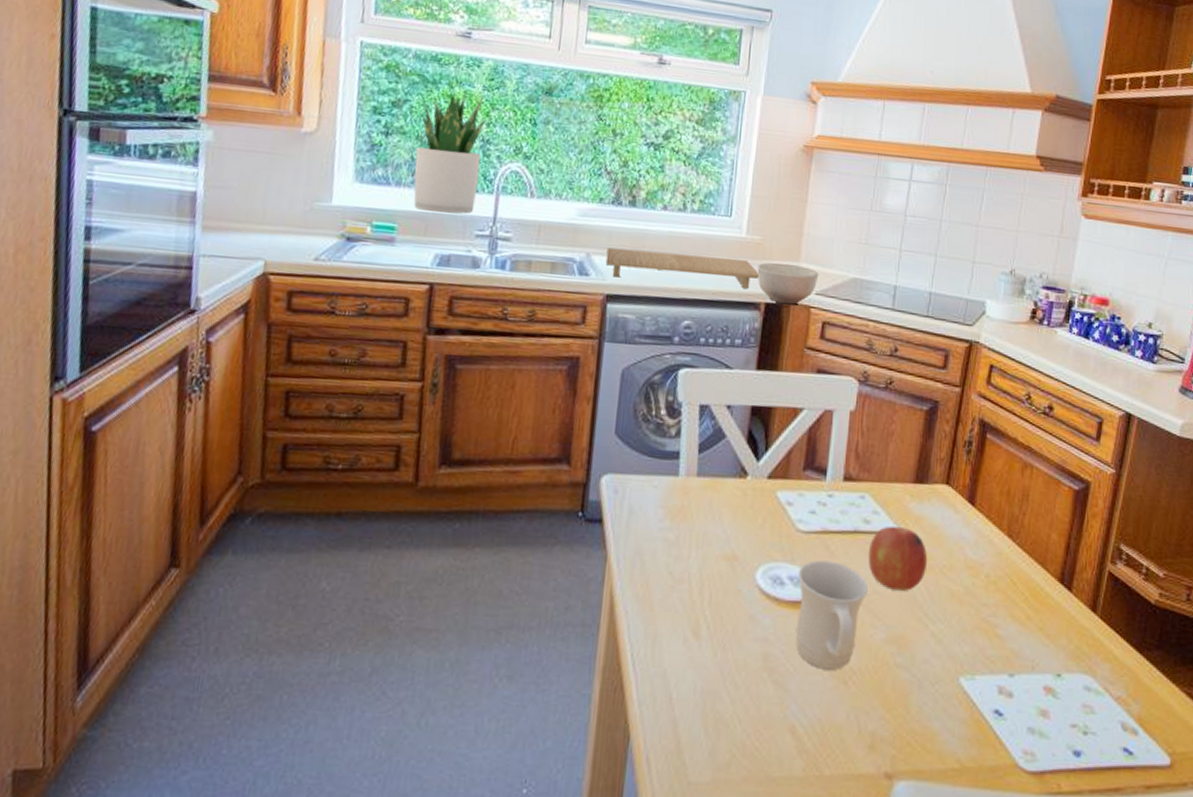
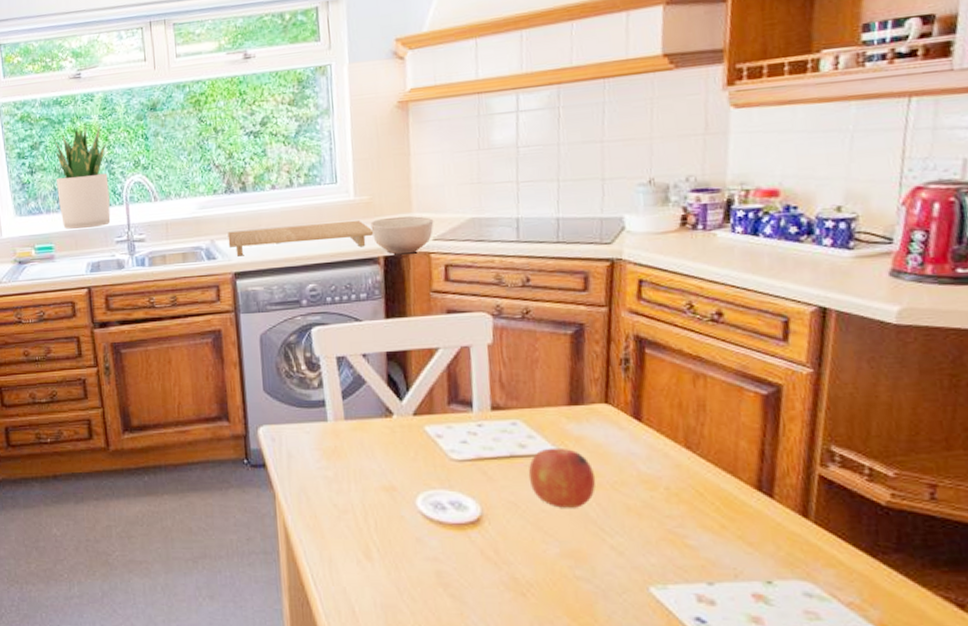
mug: present [795,560,868,670] -> none [459,485,534,584]

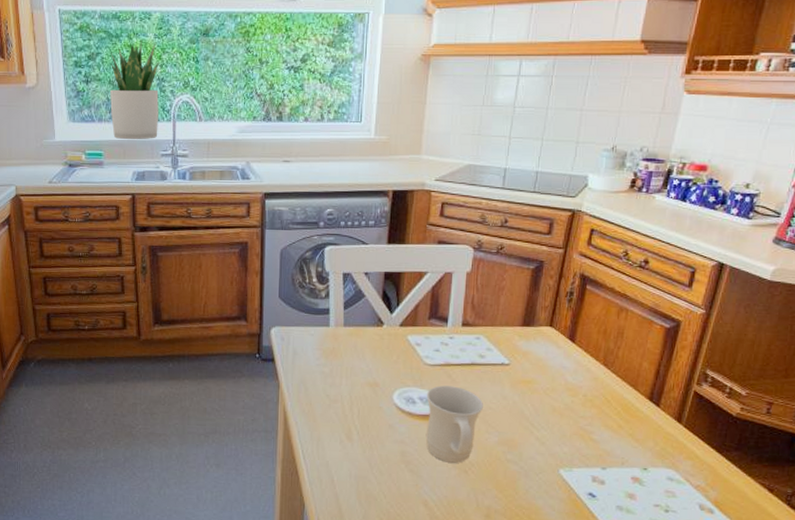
cutting board: present [227,220,374,257] -> none [262,156,387,180]
bowl: present [370,216,434,255] -> none [385,157,438,190]
mug: none [459,485,534,584] -> present [425,385,483,463]
fruit: present [528,448,596,508] -> none [483,359,534,407]

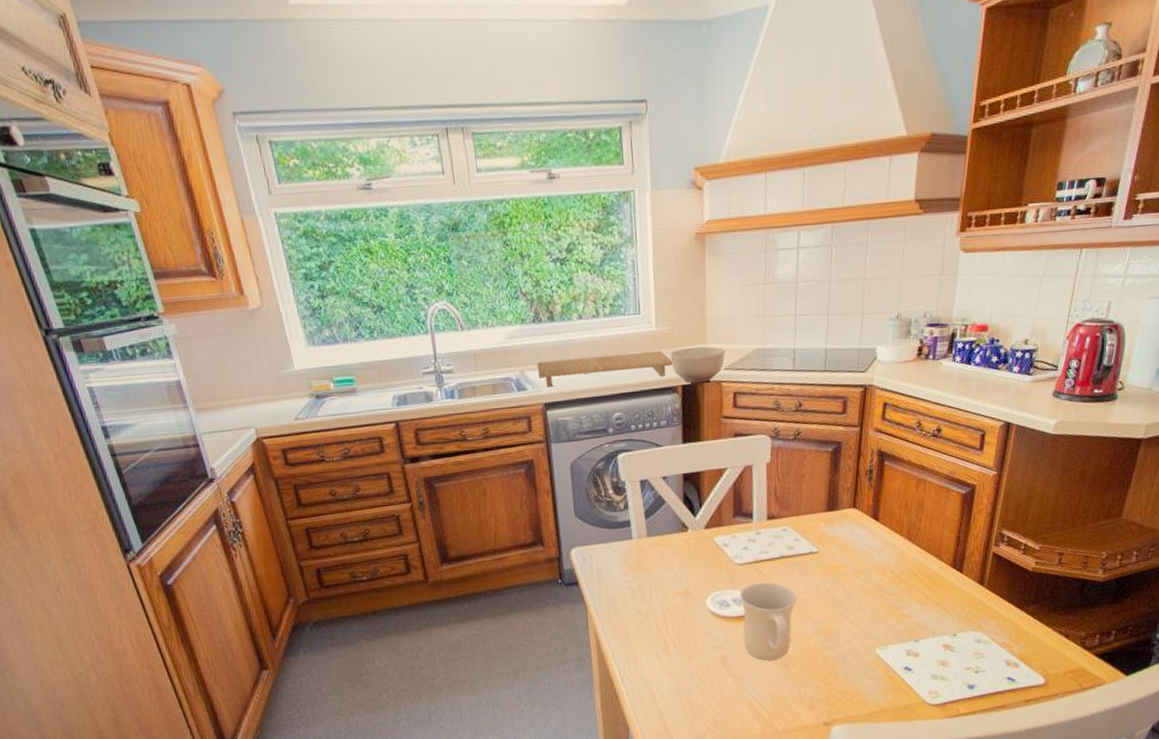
planter: present [110,39,159,140] -> none [345,241,416,361]
cutting board: none [262,156,387,180] -> present [537,350,674,387]
bowl: none [385,157,438,190] -> present [670,347,726,384]

